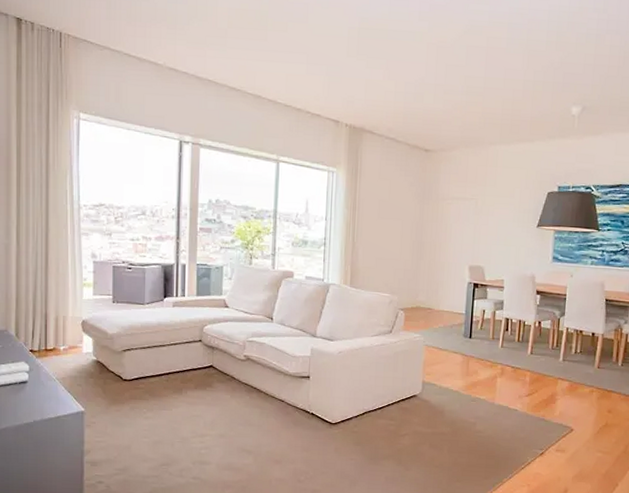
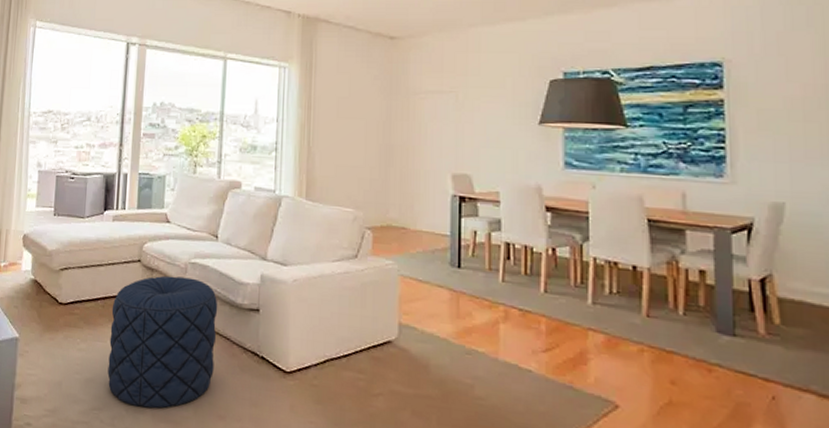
pouf: none [174,352,274,460] -> present [107,275,218,409]

